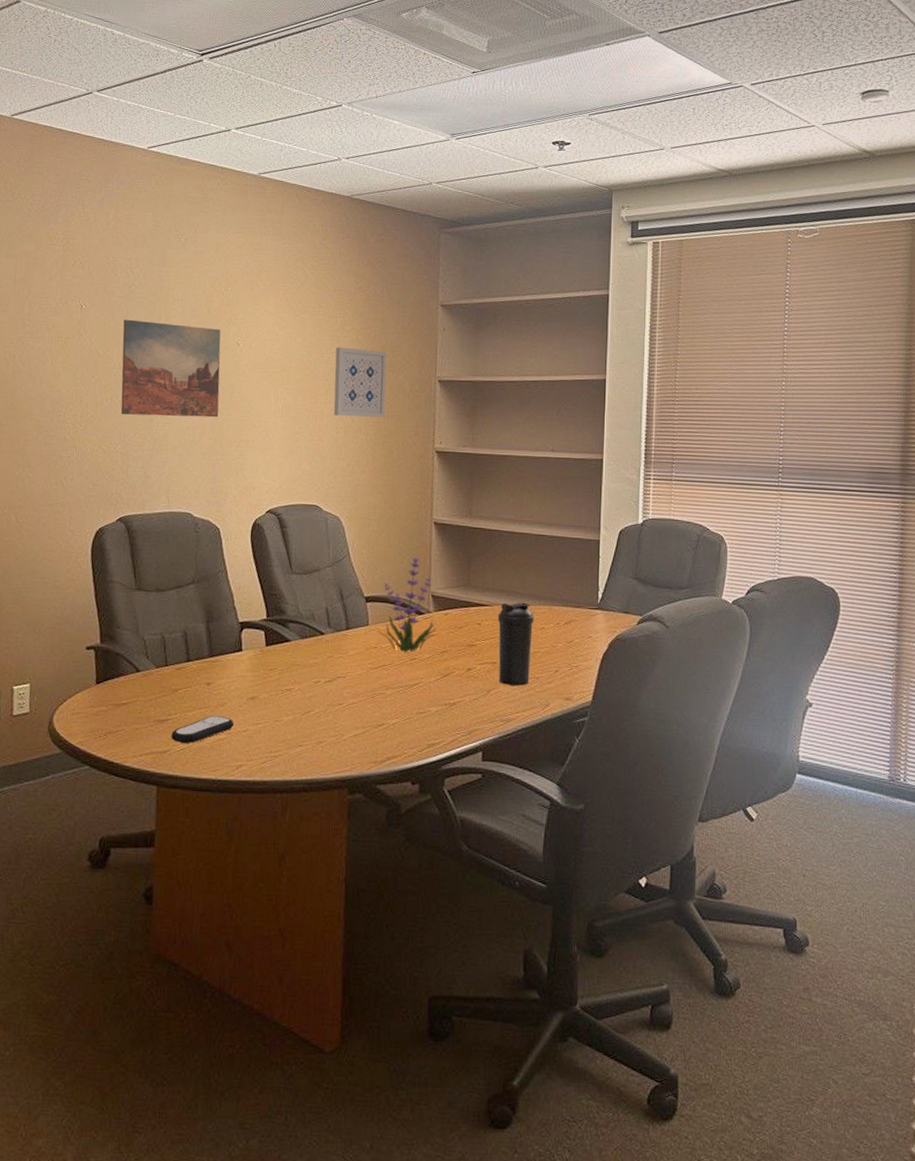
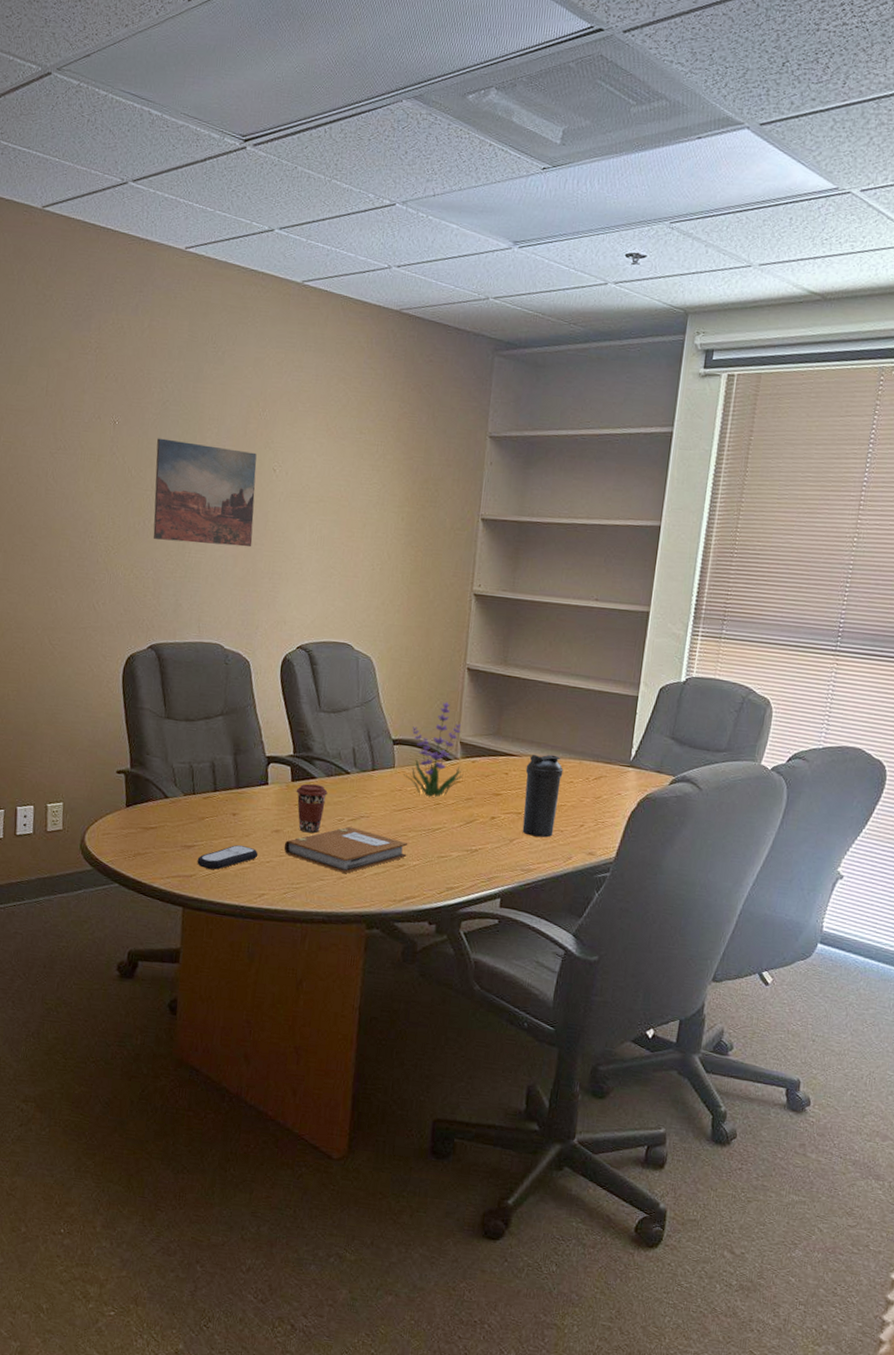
notebook: none [260,688,386,738] -> present [283,826,408,874]
coffee cup: none [270,647,303,698] -> present [296,783,328,833]
wall art: present [333,347,387,417] -> none [370,477,429,555]

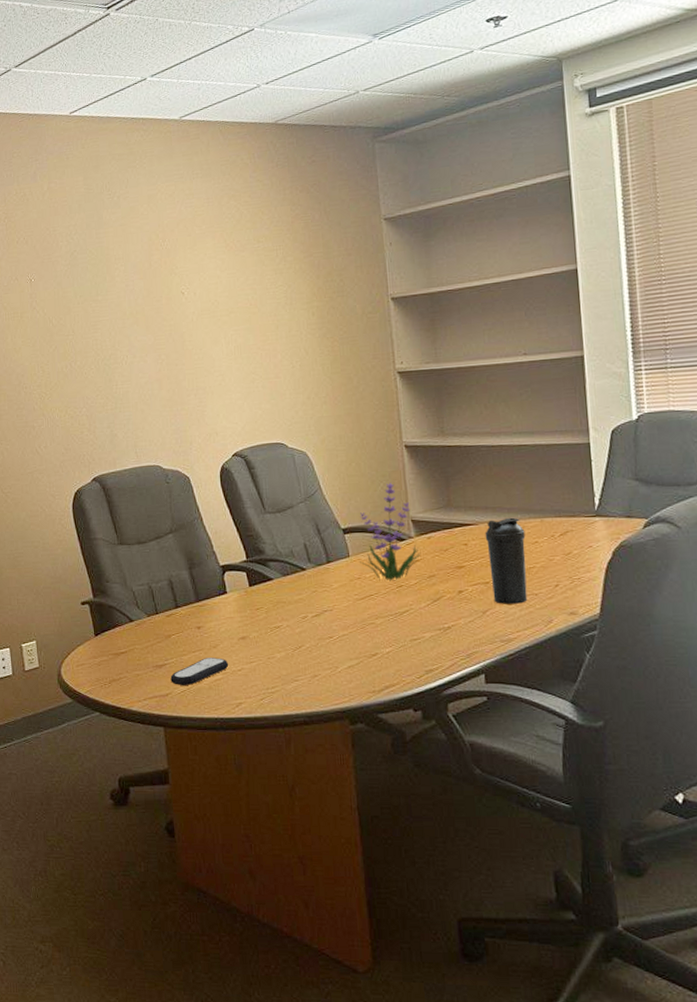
wall art: present [153,438,257,548] -> none [71,281,174,378]
notebook: present [283,826,408,874] -> none [252,623,378,672]
coffee cup: present [296,783,328,833] -> none [255,586,287,635]

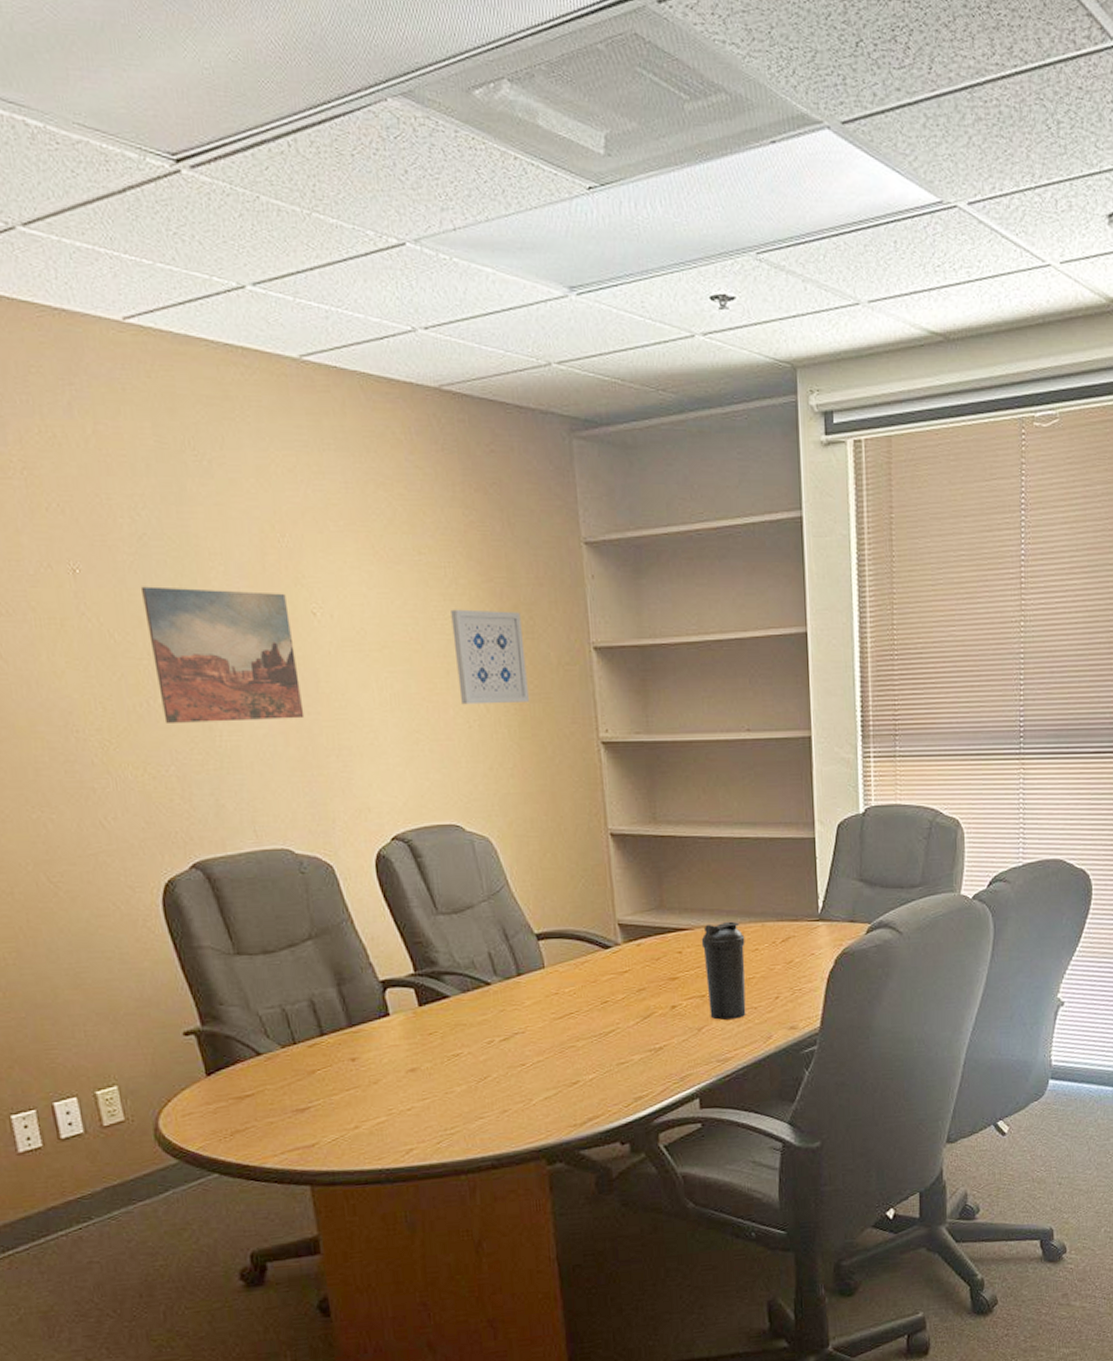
wall art: none [71,281,174,378] -> present [142,586,305,723]
remote control: present [170,658,229,685] -> none [316,1095,395,1133]
wall art: none [280,277,340,351] -> present [451,609,530,705]
plant: present [359,482,421,581] -> none [556,878,630,997]

